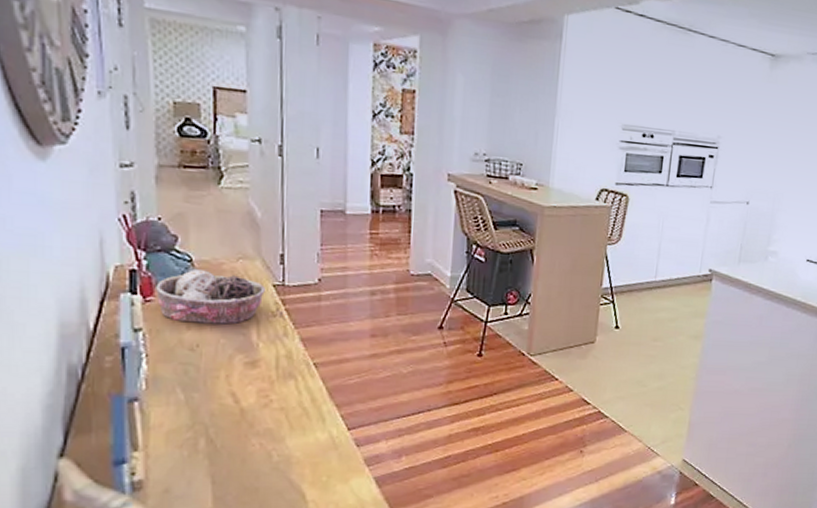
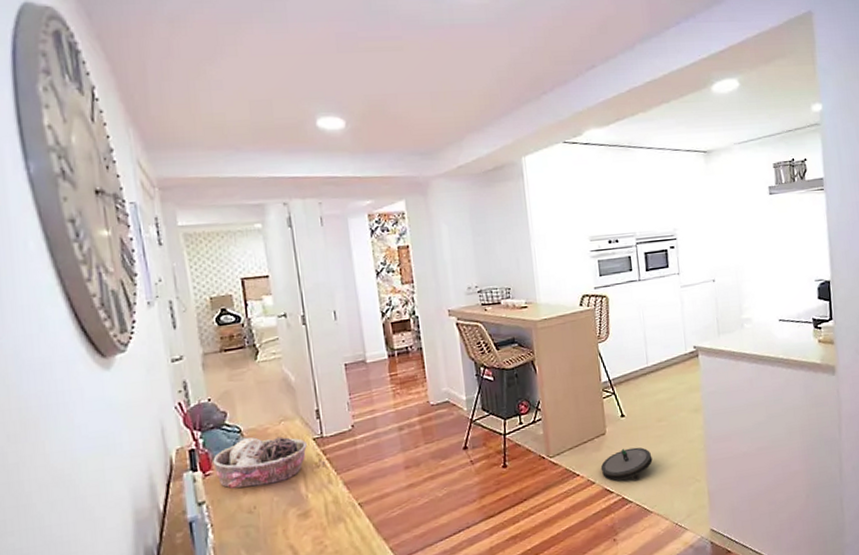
robot vacuum: none [582,362,639,397] -> present [600,447,653,481]

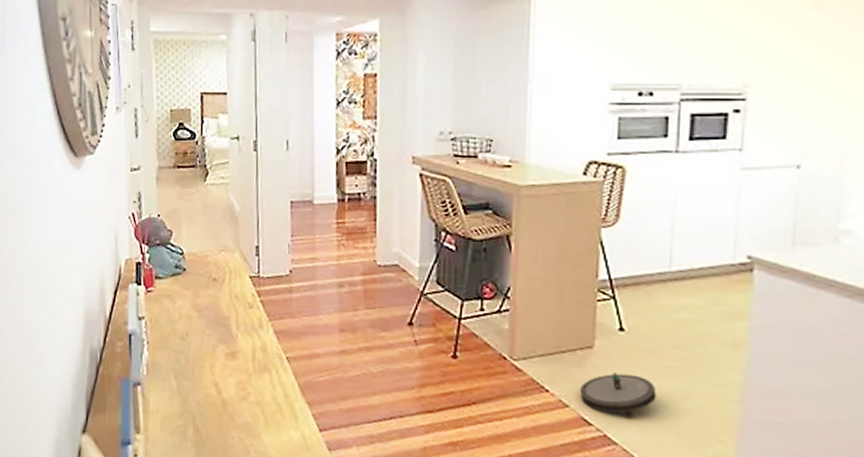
decorative basket: present [213,436,307,489] -> none [155,262,243,315]

